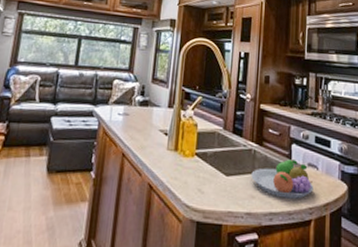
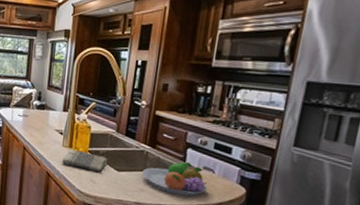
dish towel: none [166,152,216,180] -> present [62,149,108,173]

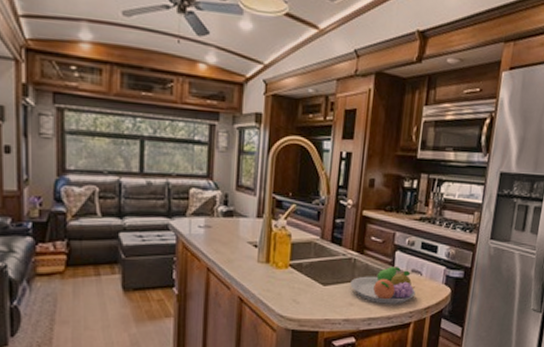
dish towel: present [62,149,108,173] -> none [258,265,312,290]

